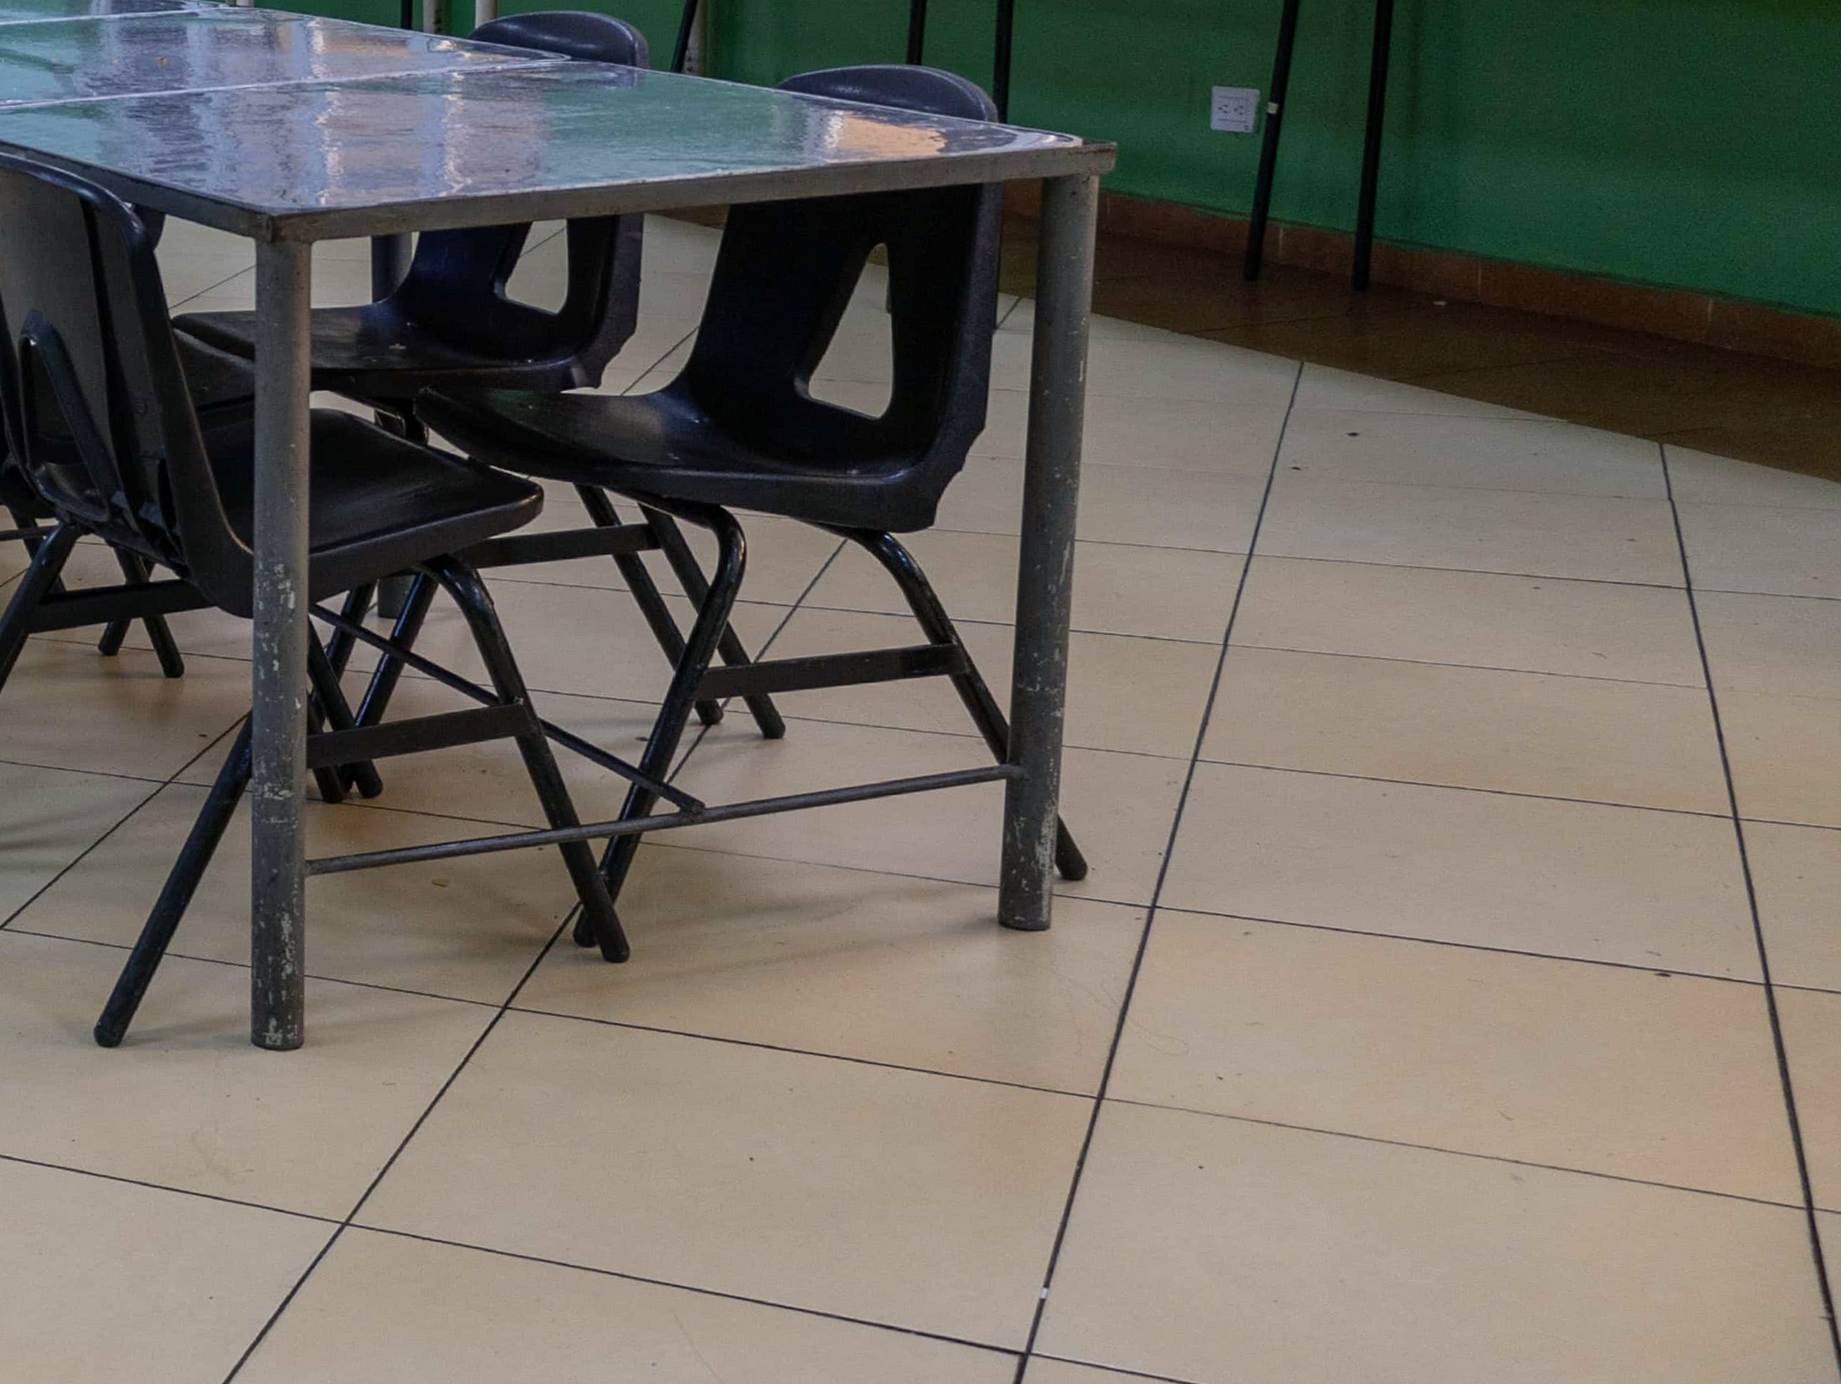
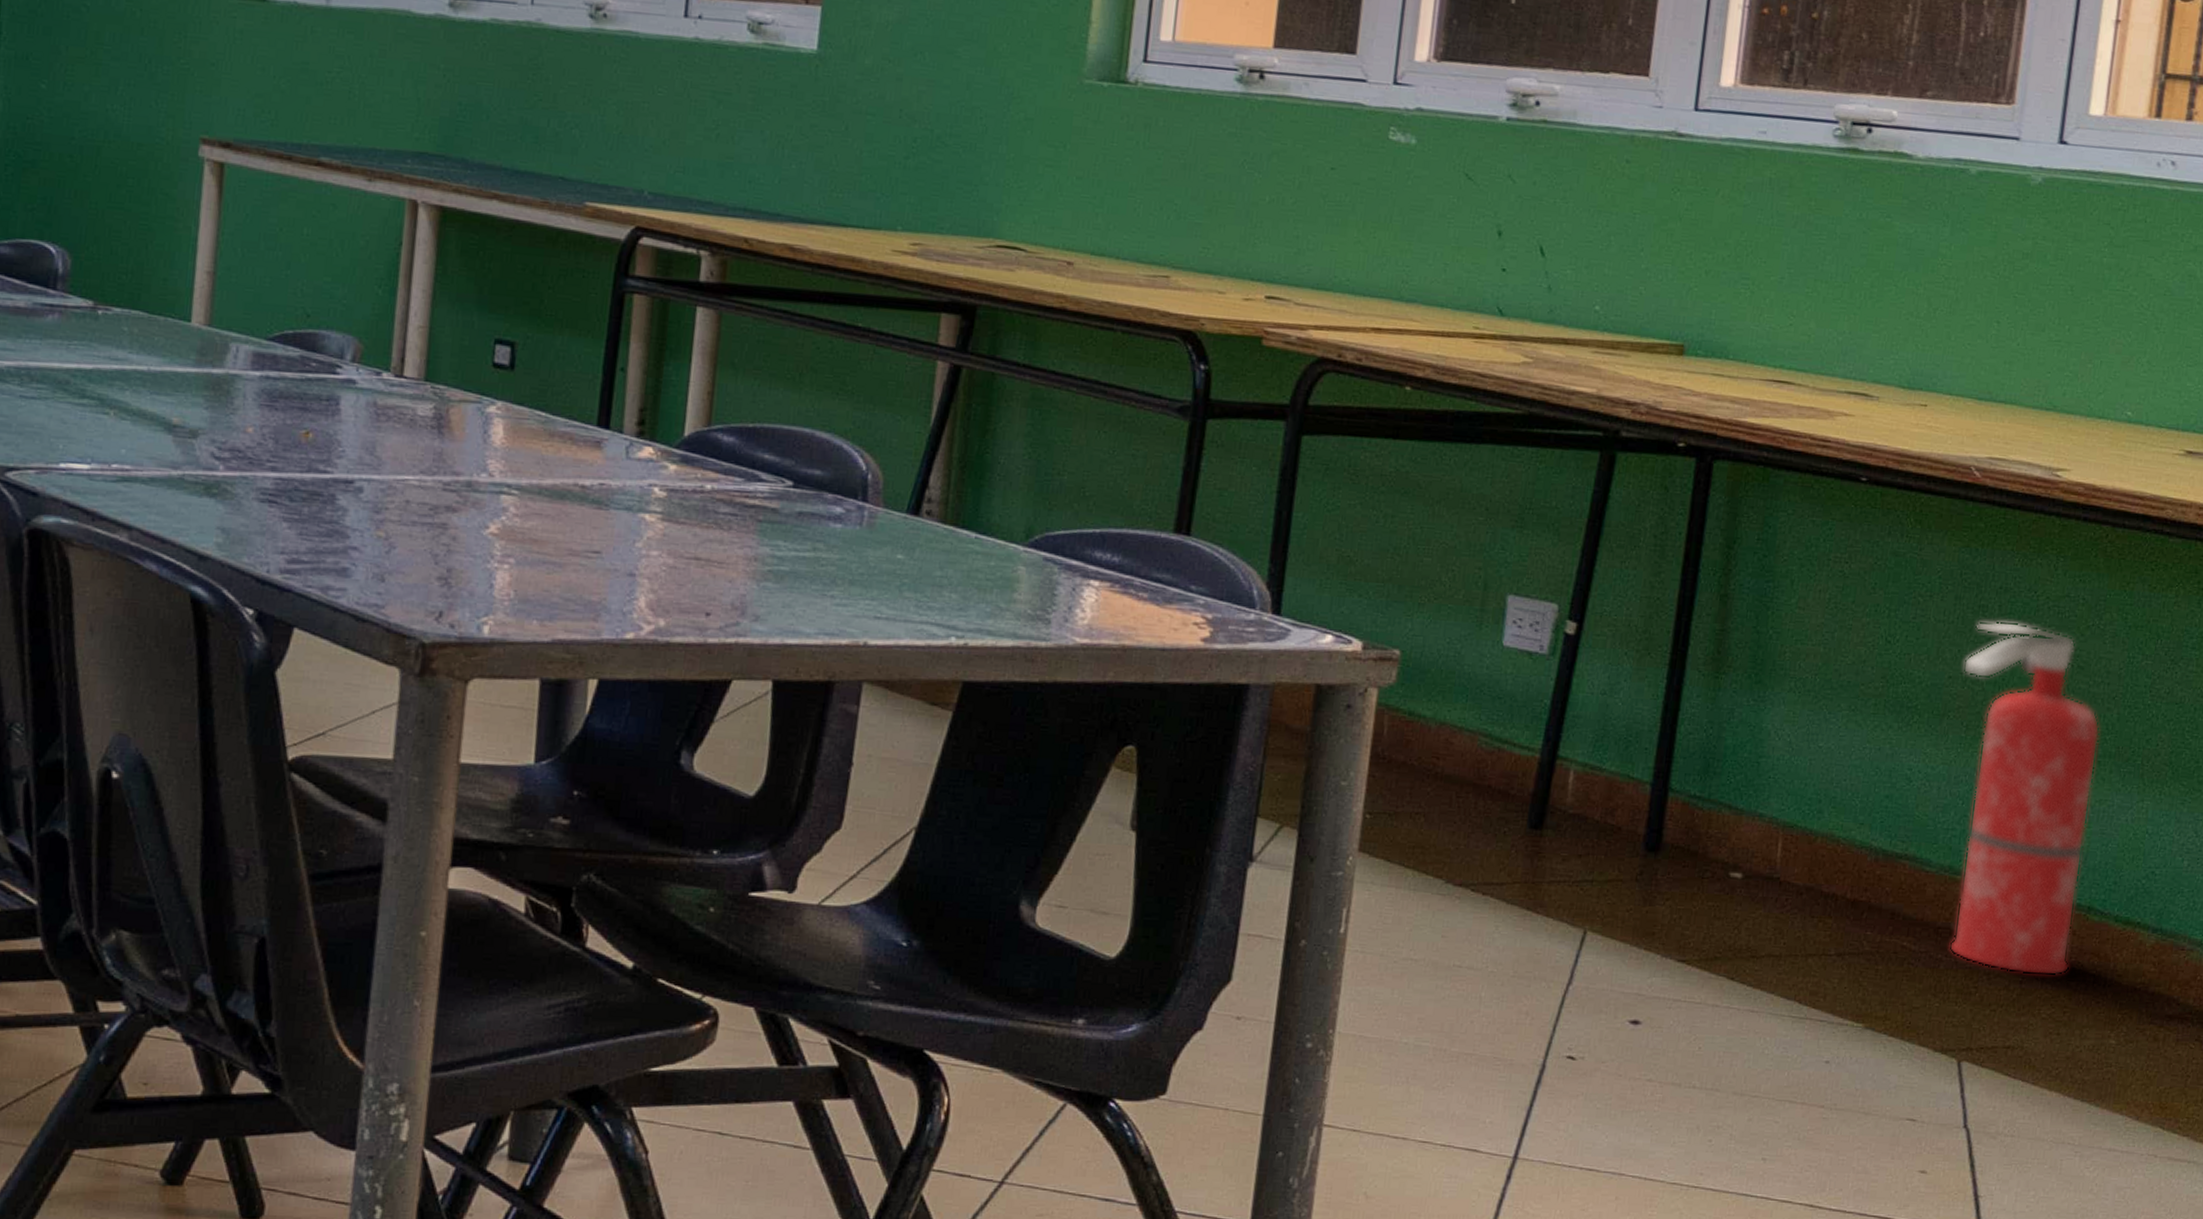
fire extinguisher: none [1646,63,1782,366] -> present [1949,621,2100,976]

